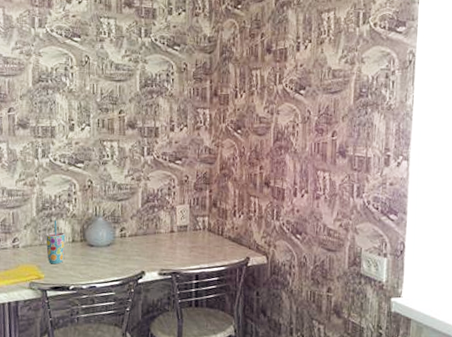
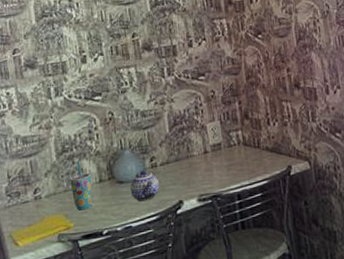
teapot: none [99,238,126,266] -> present [130,170,160,202]

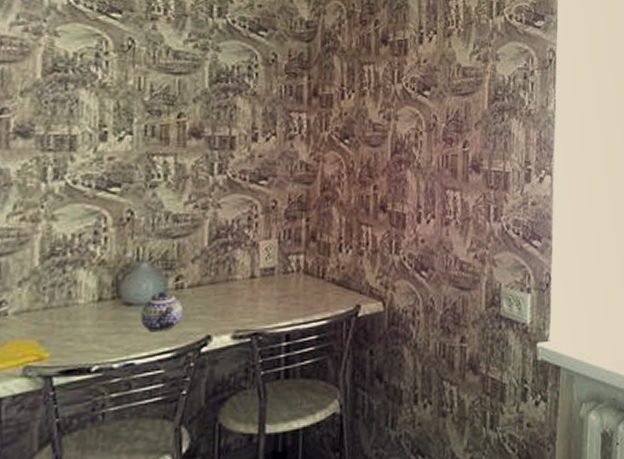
cup: present [70,161,92,211] -> none [54,270,87,337]

